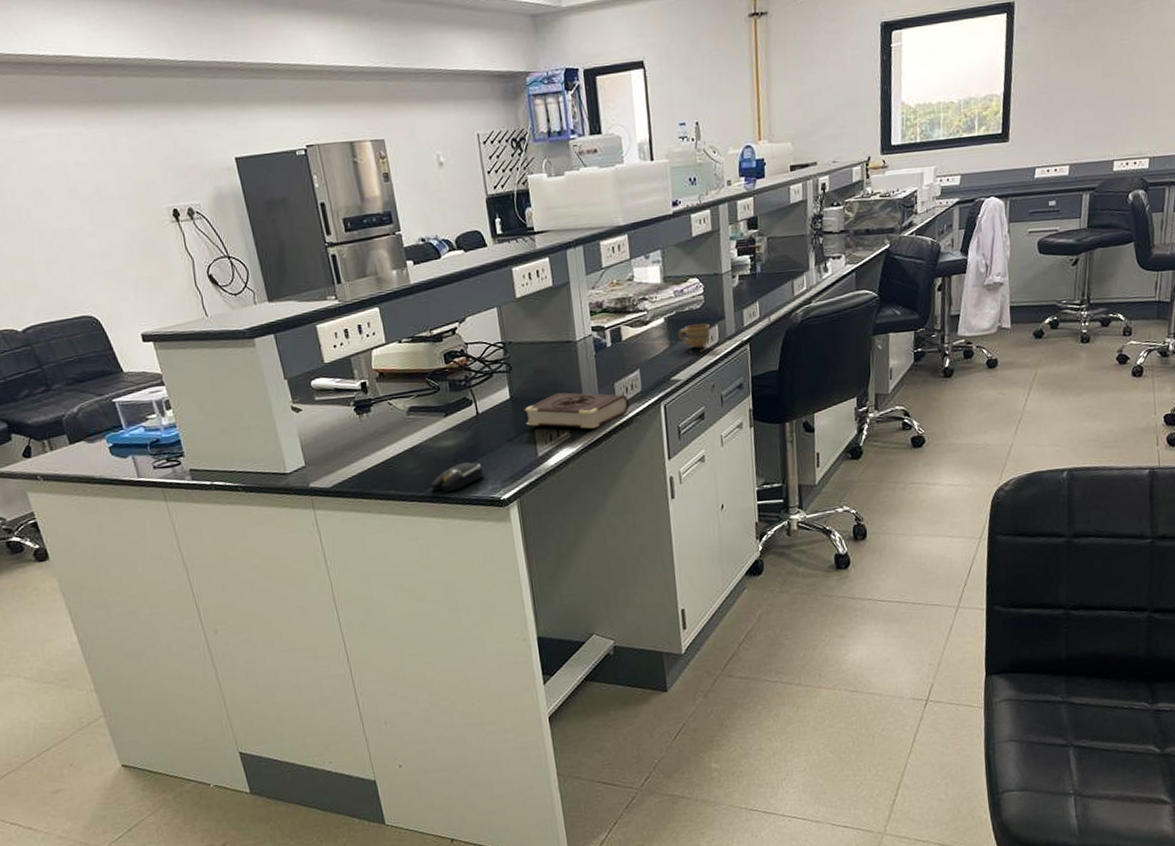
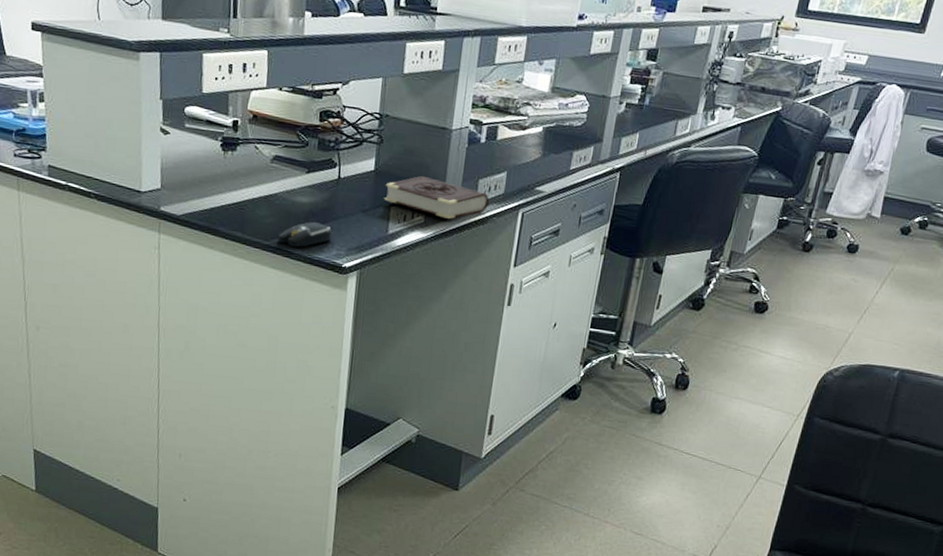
cup: present [678,323,711,349] -> none [552,140,586,166]

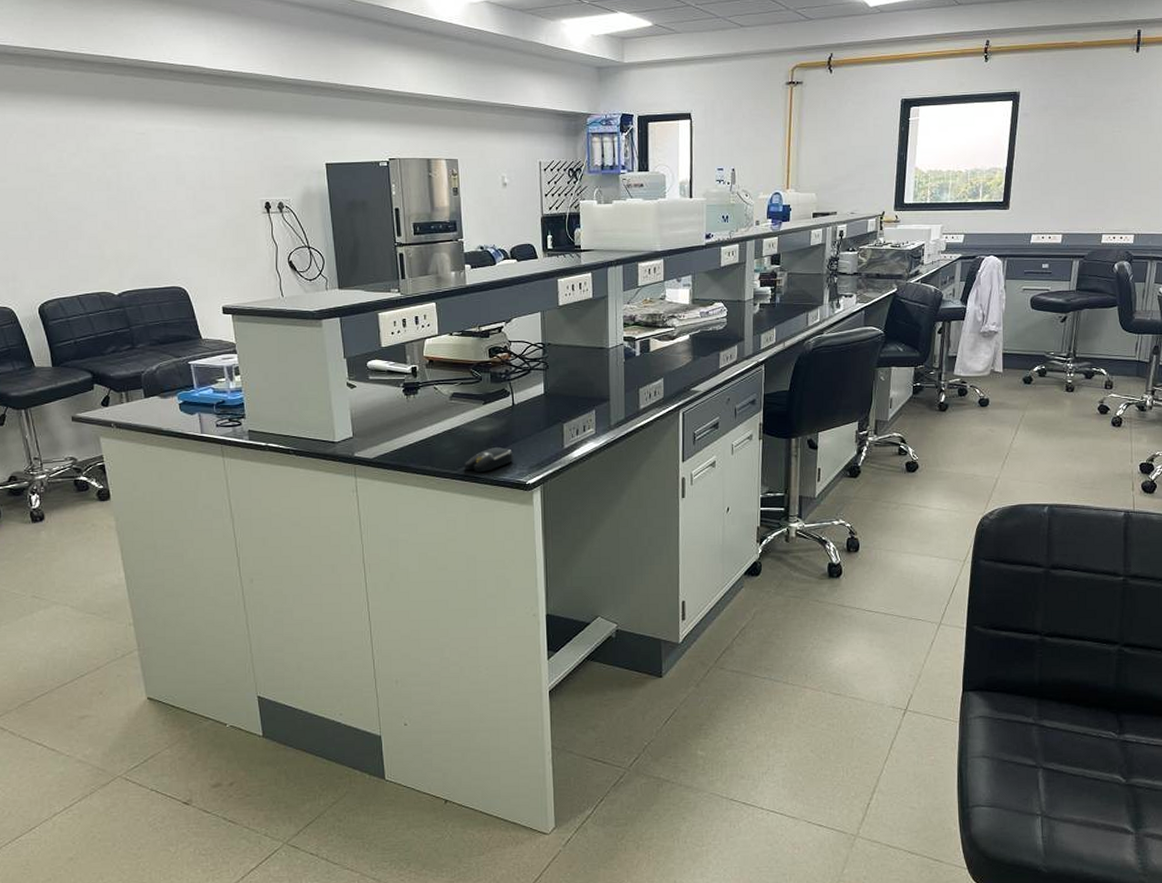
book: present [384,176,489,219] -> none [556,393,651,427]

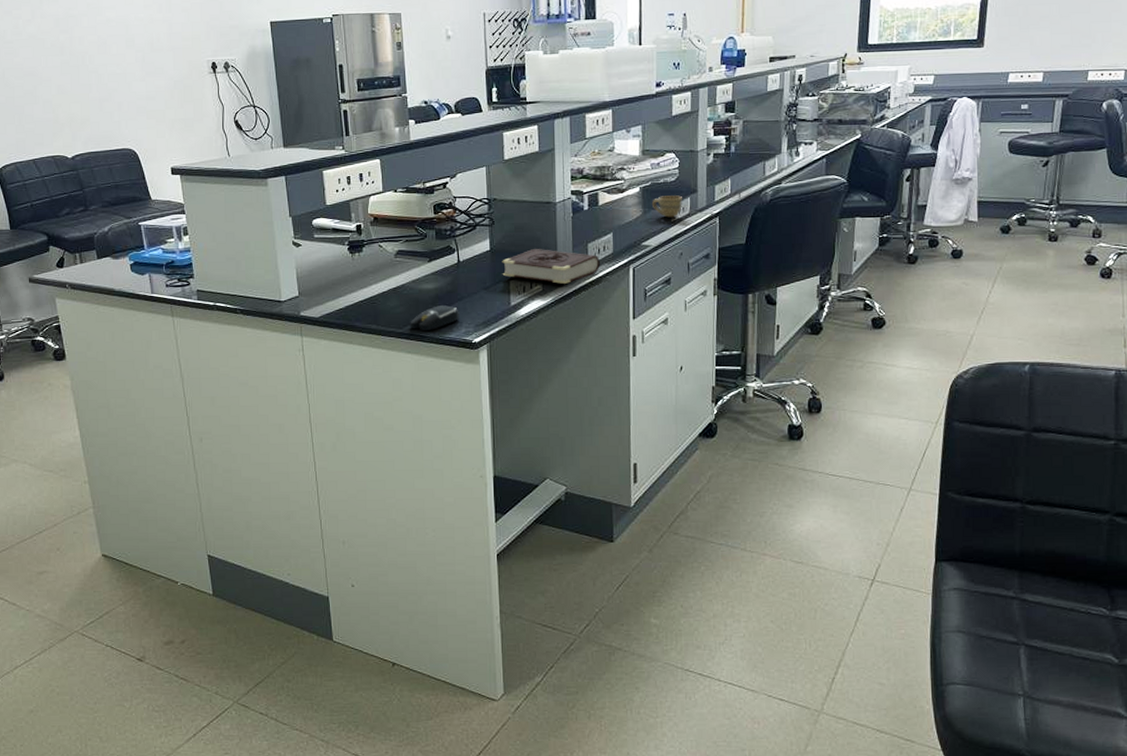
book: none [556,393,651,427] -> present [502,249,600,284]
cup: none [700,343,730,365] -> present [651,195,682,218]

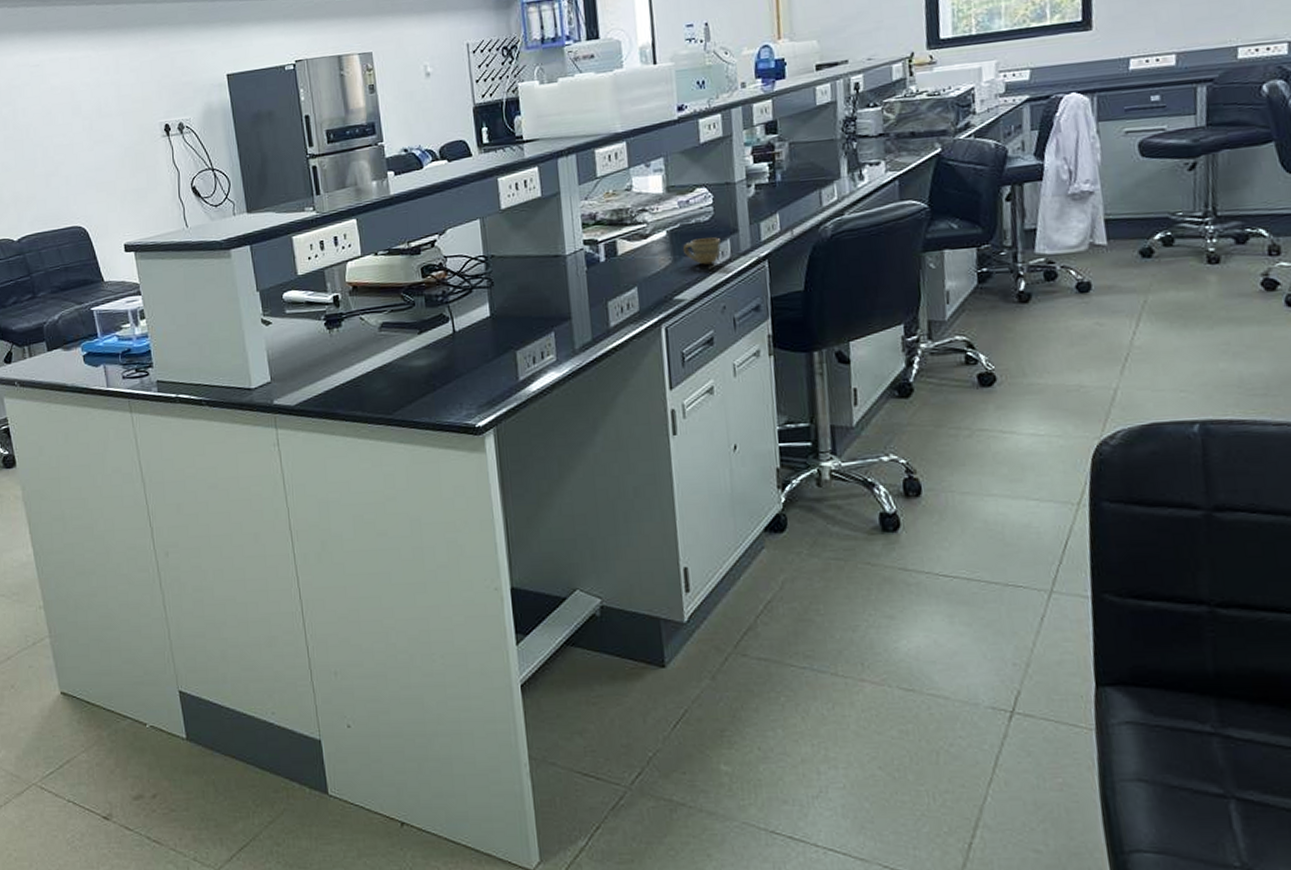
computer mouse: present [410,305,460,332] -> none [400,384,459,416]
book: present [502,249,600,284] -> none [505,311,625,352]

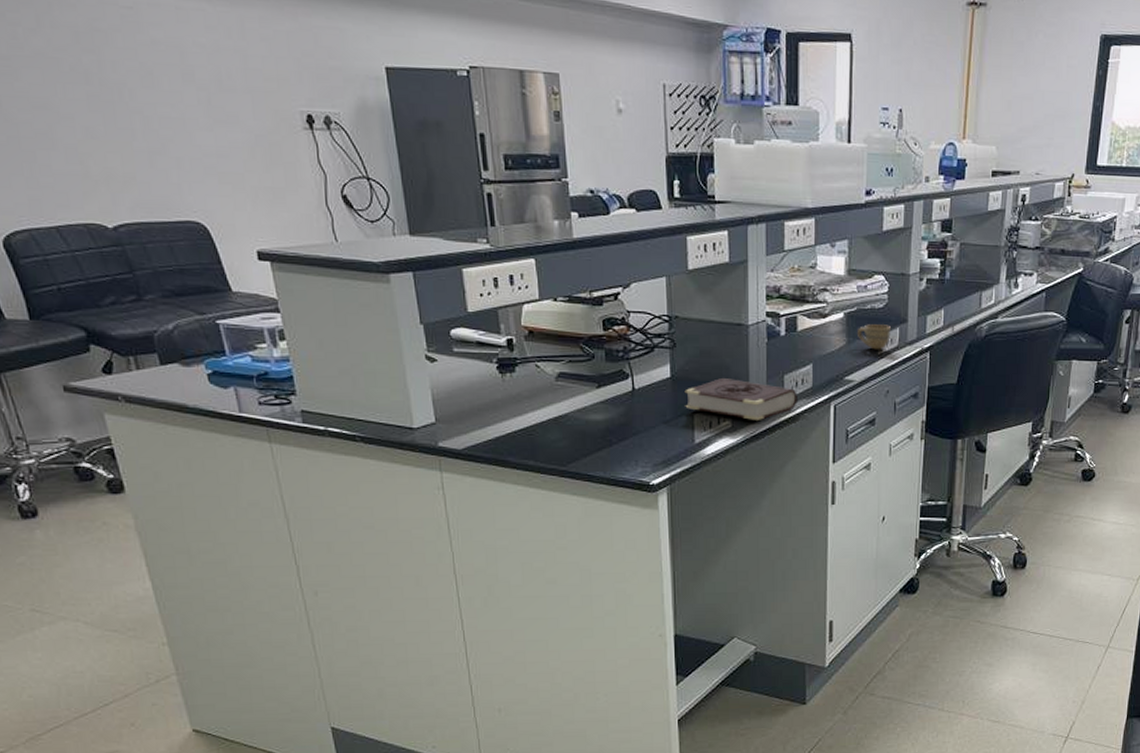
book: none [505,311,625,352] -> present [685,378,797,420]

